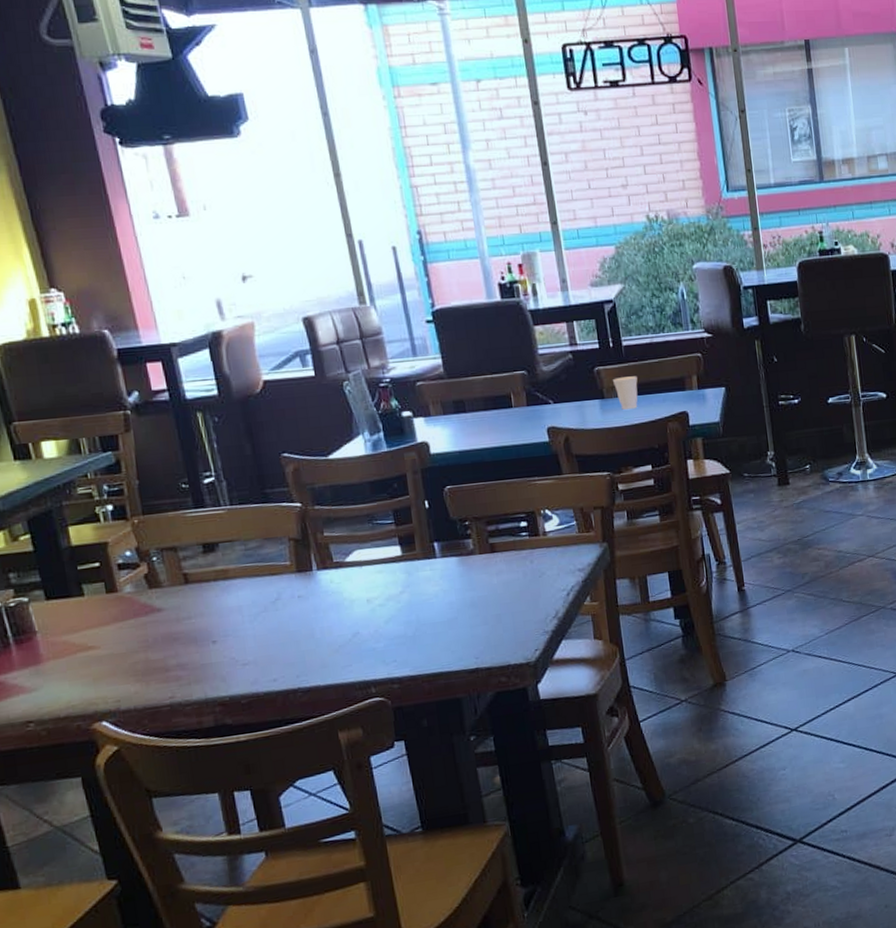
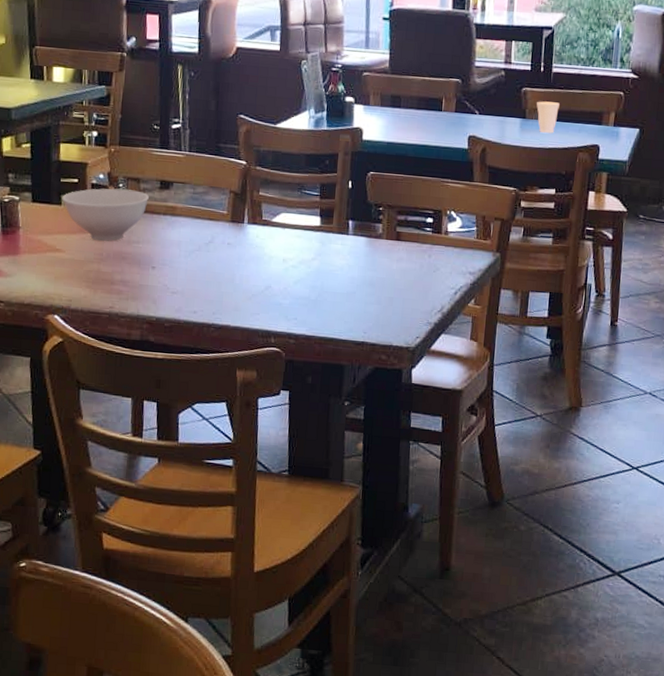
bowl: none [83,560,193,627] -> present [62,188,150,241]

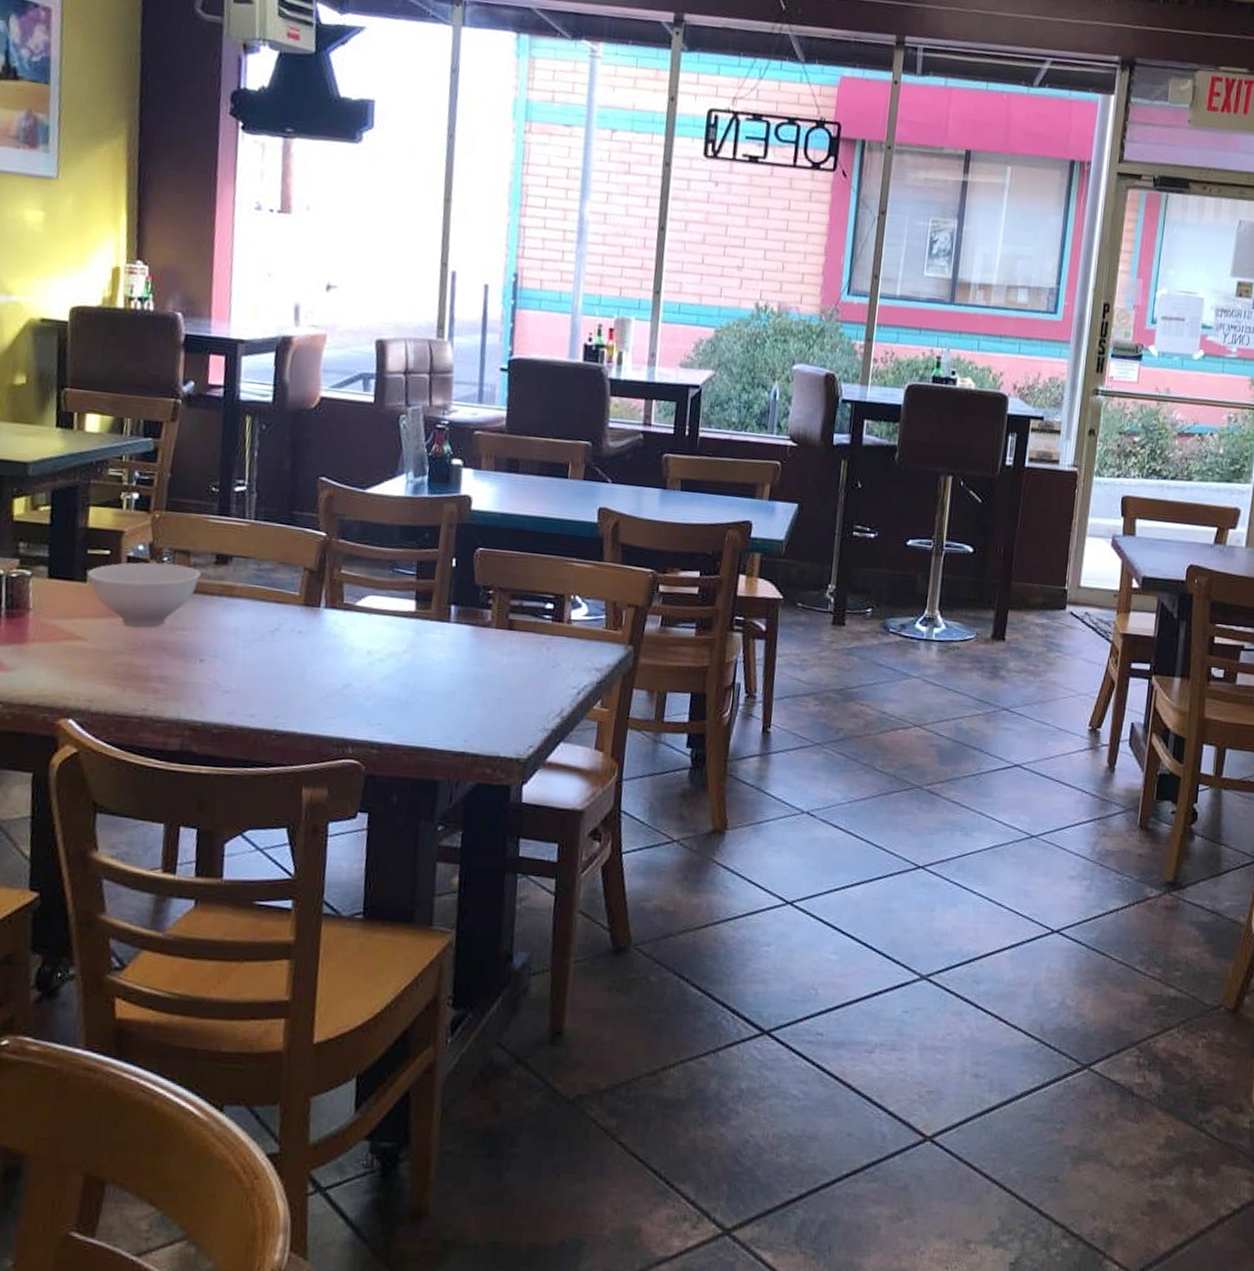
cup: present [536,101,561,133] -> none [679,469,708,507]

